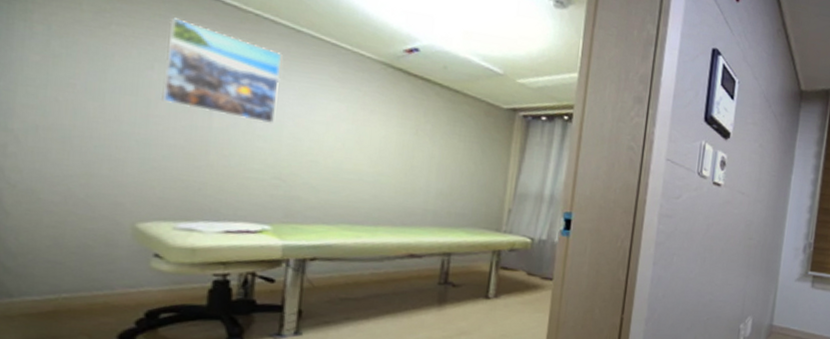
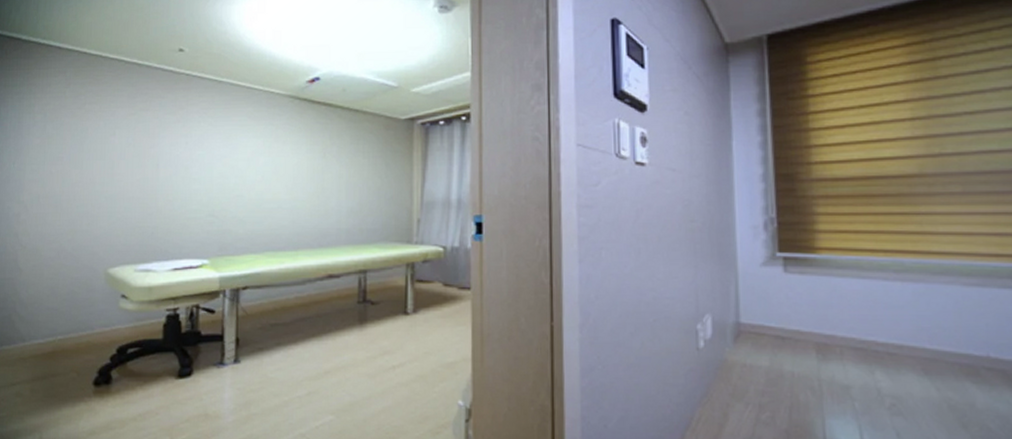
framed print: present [162,17,283,123] -> none [122,90,209,166]

